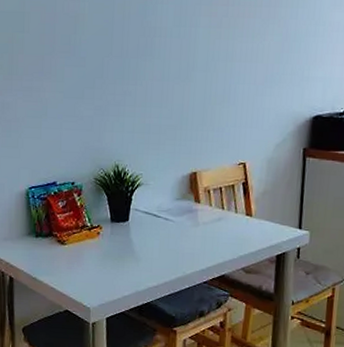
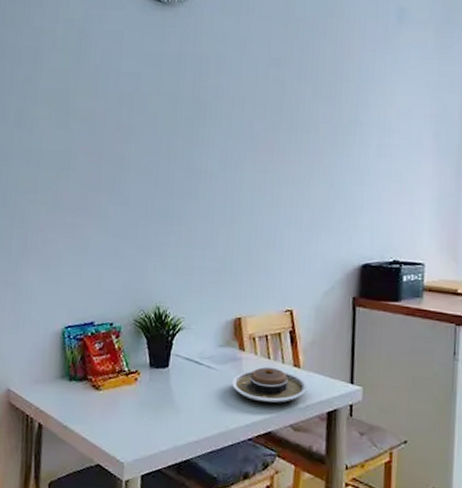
plate: none [188,217,259,250] -> present [232,367,307,403]

